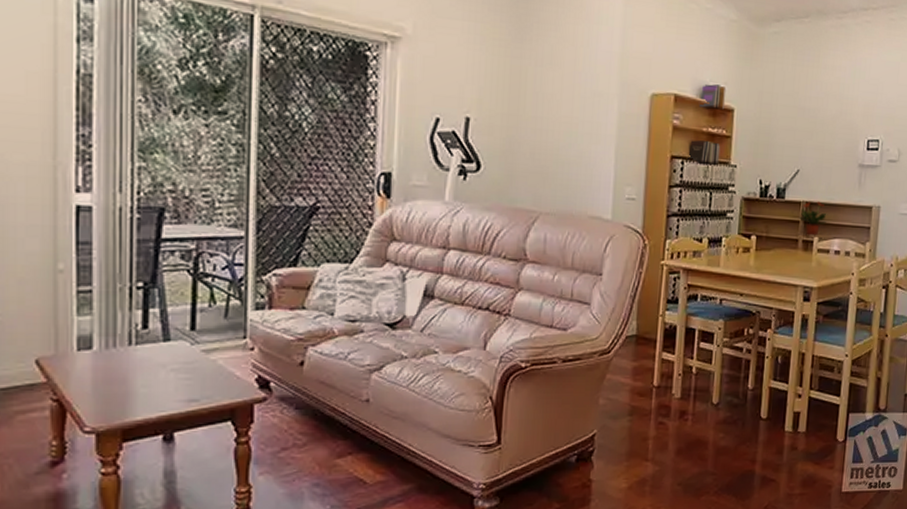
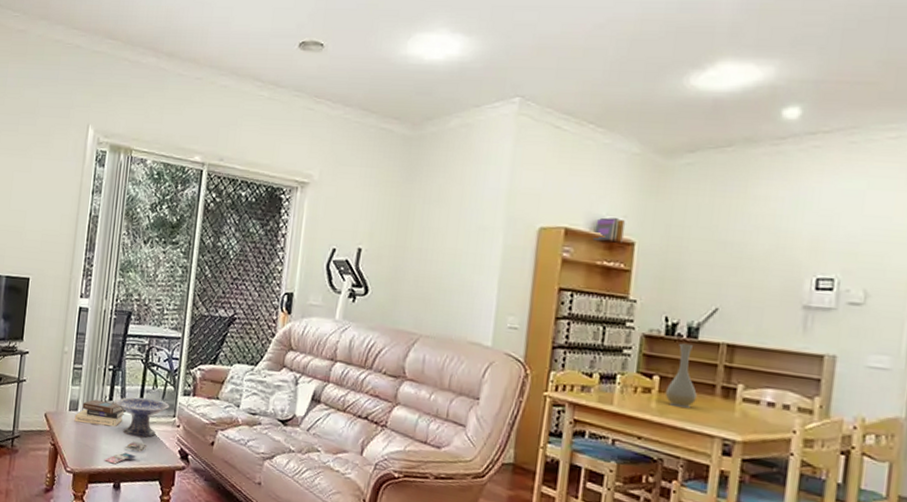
books: none [88,330,169,364] -> present [74,399,125,427]
magazine: none [146,376,210,411] -> present [105,440,148,464]
decorative bowl: none [150,319,237,371] -> present [114,397,170,438]
books: present [687,140,721,166] -> none [578,273,618,300]
vase: none [760,203,785,264] -> present [664,343,697,409]
potted plant: present [798,201,828,236] -> none [716,344,758,383]

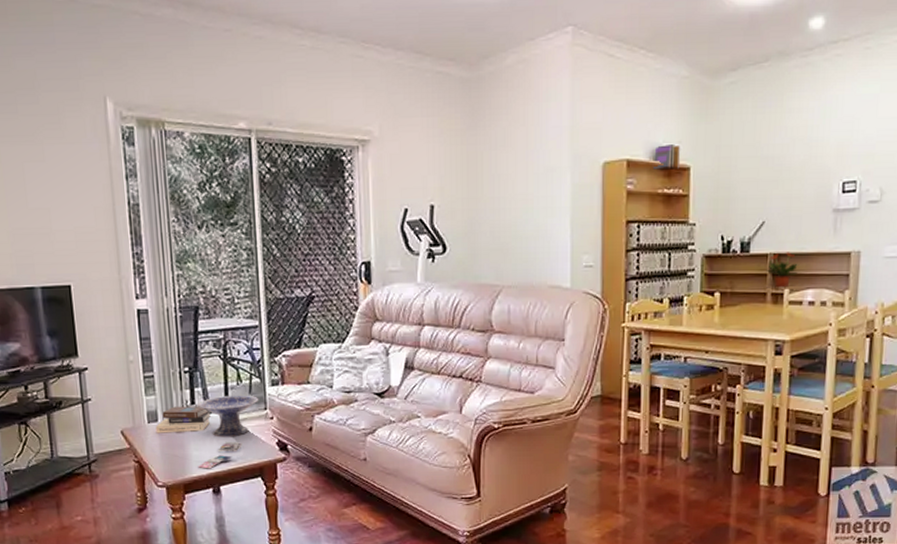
vase: present [664,343,697,409] -> none [725,258,752,319]
potted plant: none [716,344,758,383] -> present [766,252,800,288]

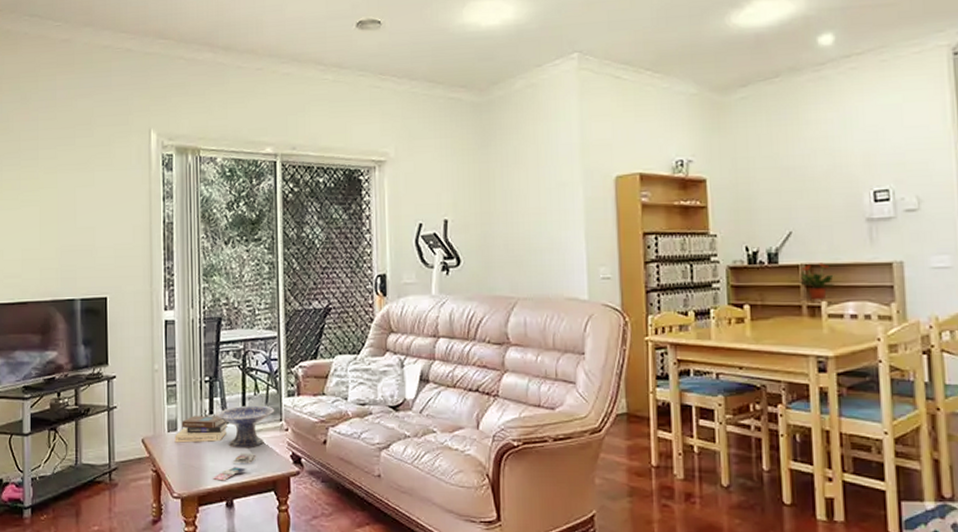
books: present [652,144,681,171] -> none [666,158,696,184]

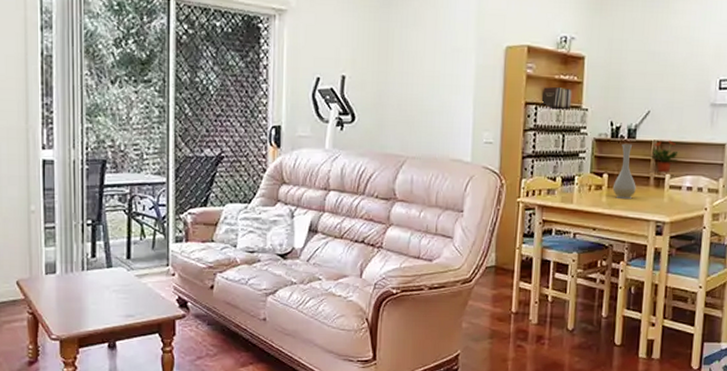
books: present [174,416,227,443] -> none [53,259,111,286]
magazine: present [213,452,257,481] -> none [95,296,142,324]
decorative bowl: present [215,405,275,449] -> none [97,250,162,292]
books: none [661,213,697,238] -> present [541,86,572,110]
vase: none [757,270,786,333] -> present [612,143,636,200]

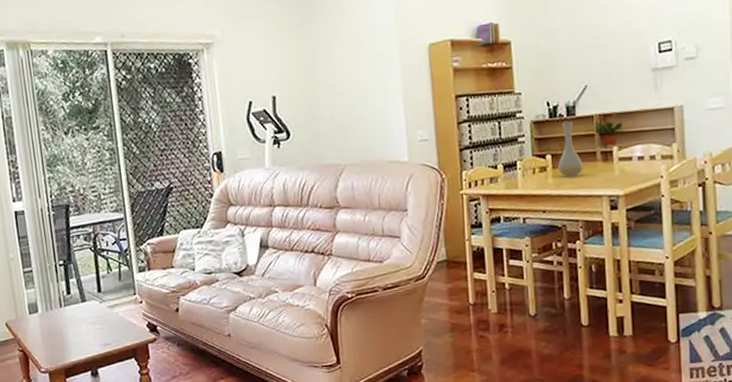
books: present [541,86,572,110] -> none [472,75,504,99]
books: none [550,34,577,59] -> present [475,22,502,48]

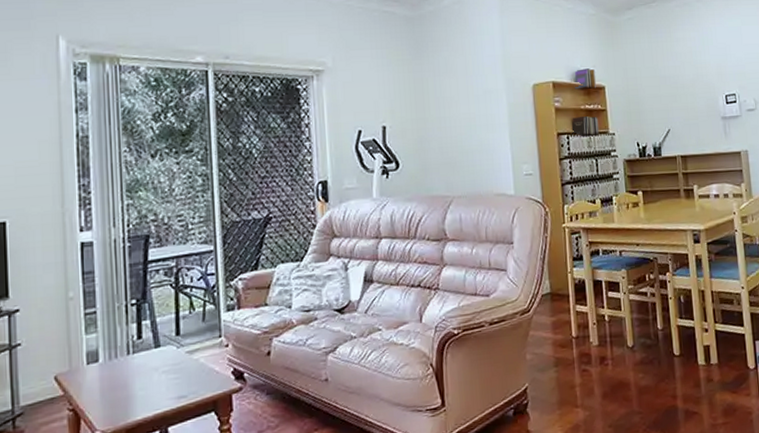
books: none [472,75,504,99] -> present [572,115,600,138]
vase: present [557,121,583,179] -> none [648,161,670,214]
potted plant: present [593,111,625,147] -> none [676,153,703,185]

